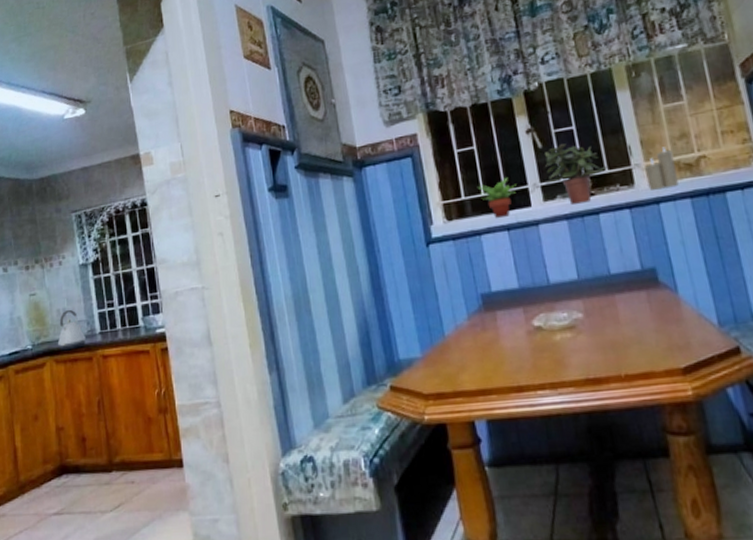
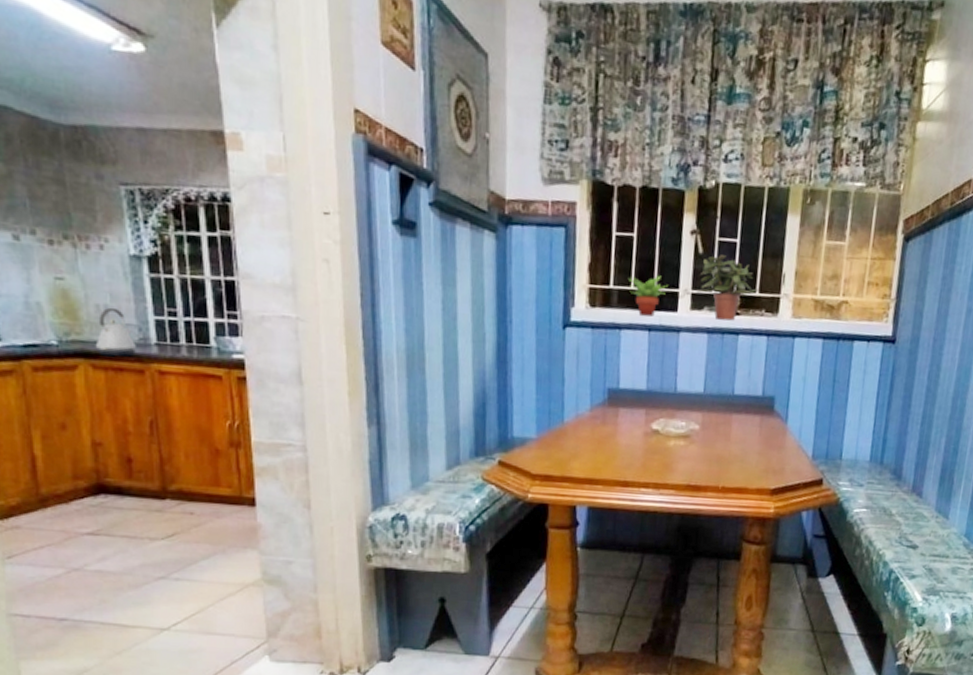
candle: present [645,147,679,190] -> none [790,283,821,326]

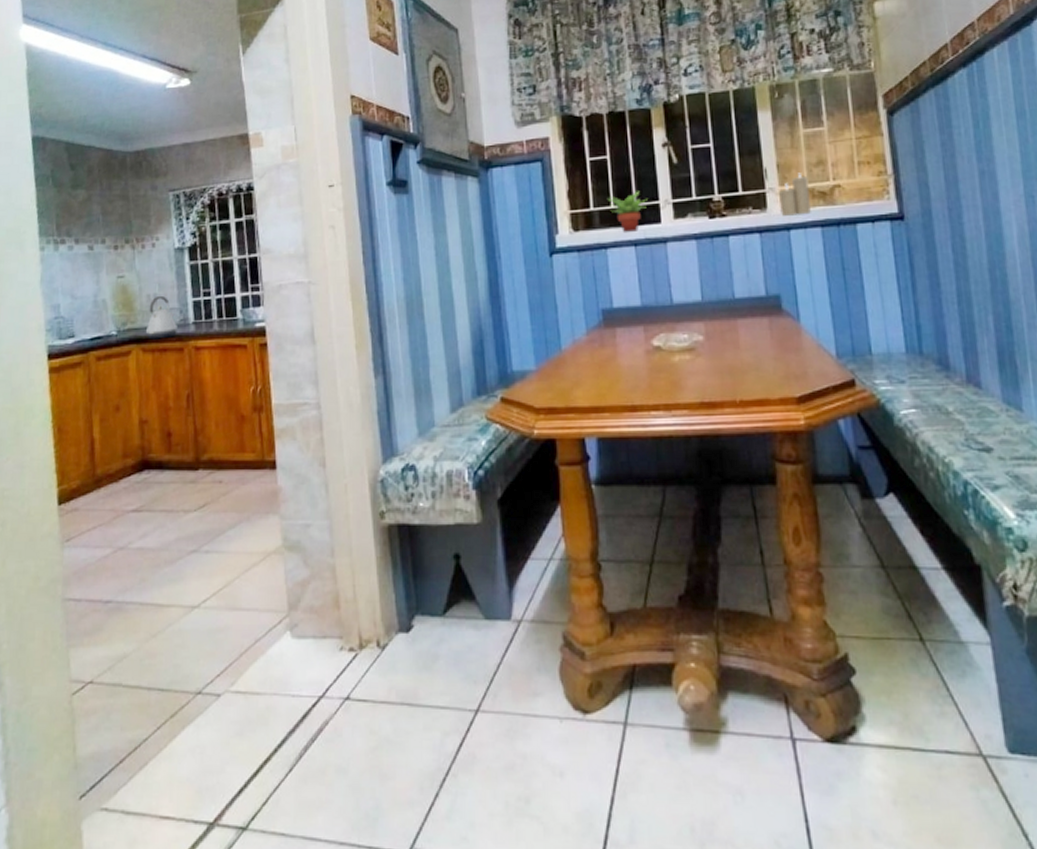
potted plant: present [696,255,759,321] -> none [677,161,741,226]
candle: none [790,283,821,326] -> present [779,172,811,216]

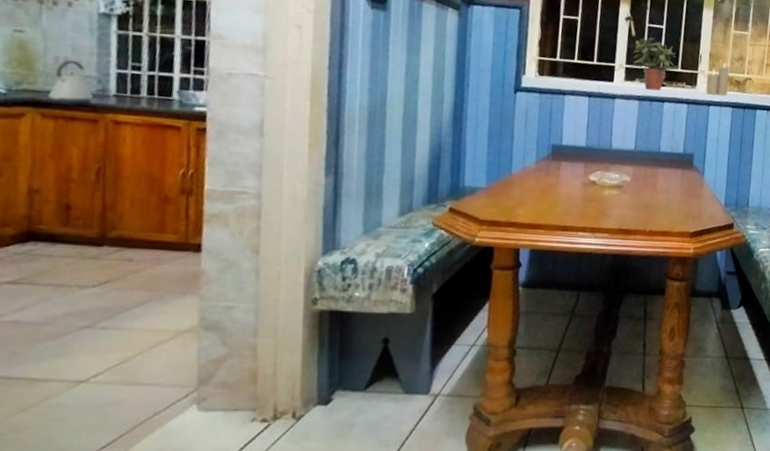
succulent plant: present [606,191,648,233] -> none [572,52,606,86]
potted plant: none [677,161,741,226] -> present [629,37,680,91]

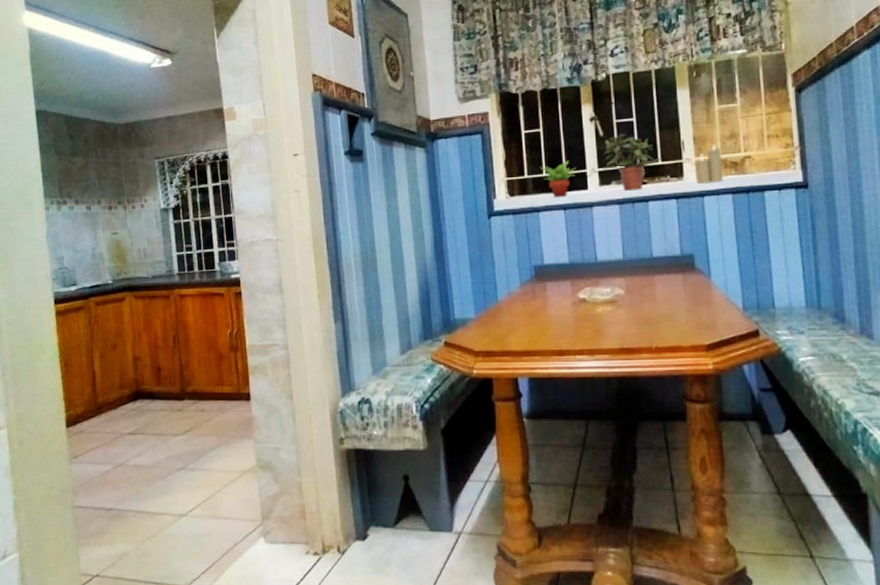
kettle: present [47,59,93,107] -> none [137,250,164,288]
succulent plant: none [572,52,606,86] -> present [539,160,576,199]

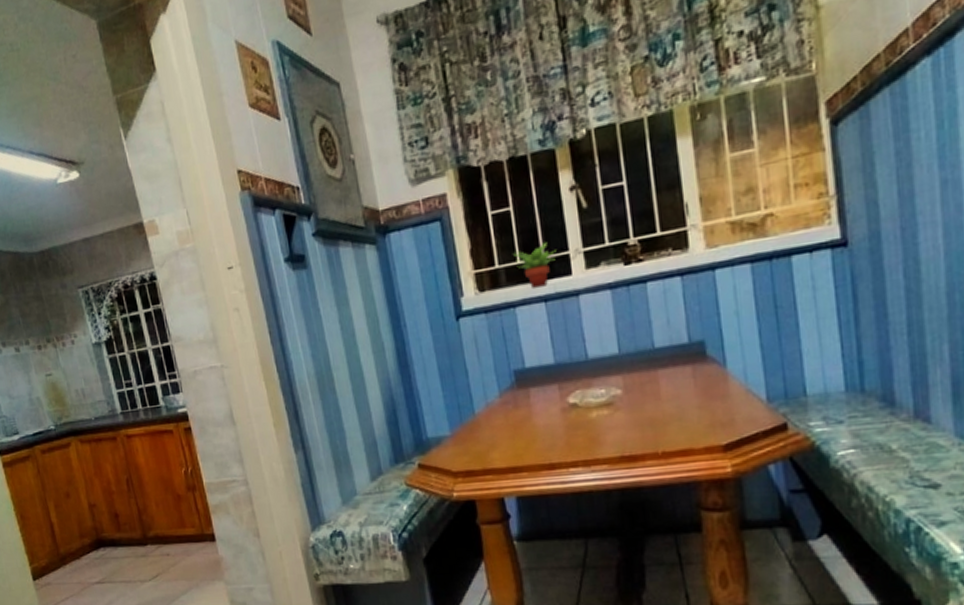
potted plant: present [602,134,661,192] -> none [588,202,659,274]
candle: present [695,145,723,184] -> none [702,204,739,255]

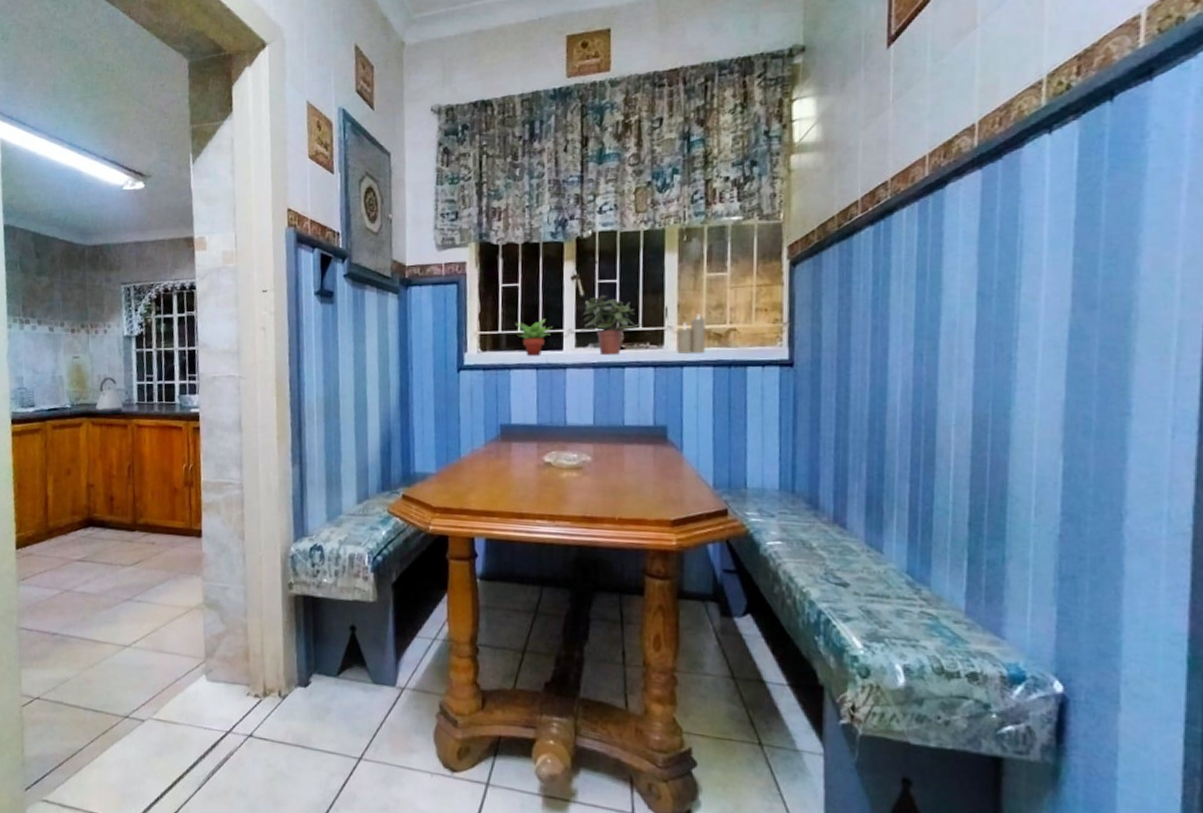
kettle: none [79,389,108,431] -> present [95,376,123,416]
potted plant: none [588,202,659,274] -> present [580,295,641,356]
candle: none [702,204,739,255] -> present [676,314,706,354]

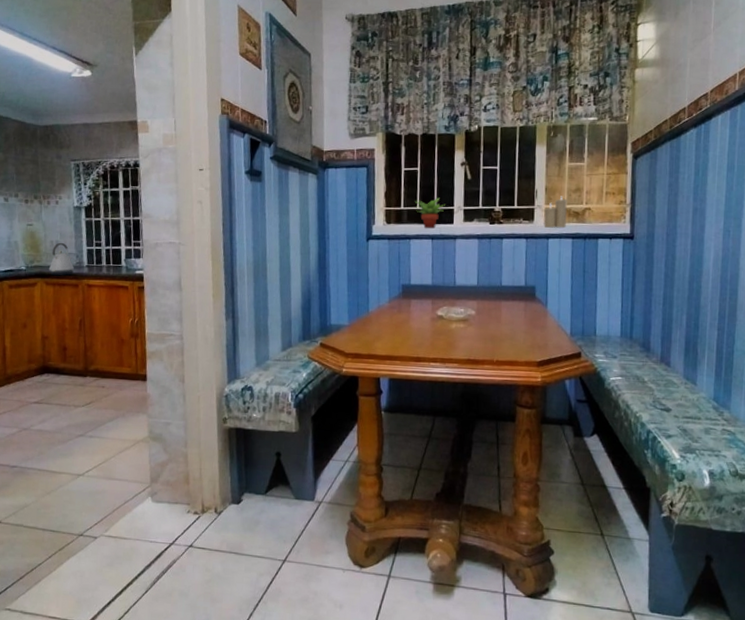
potted plant: present [580,295,641,356] -> none [467,179,517,229]

